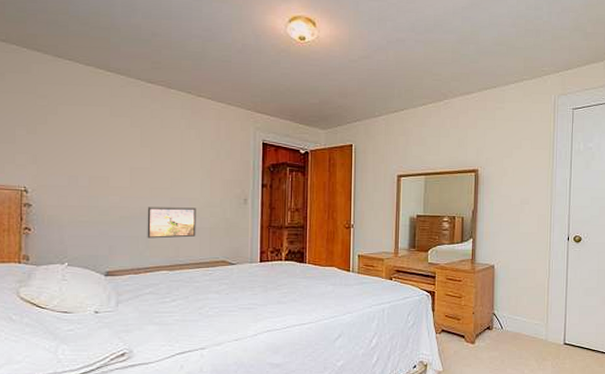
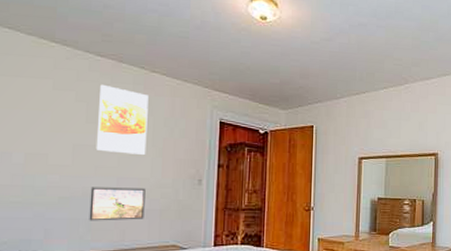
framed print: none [150,110,196,176] -> present [95,84,149,155]

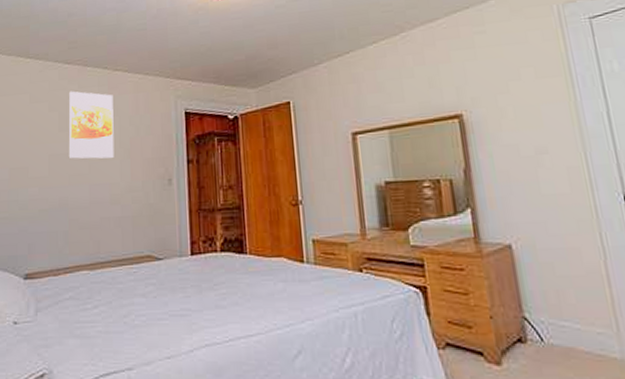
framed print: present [89,187,146,221] -> none [66,194,117,233]

